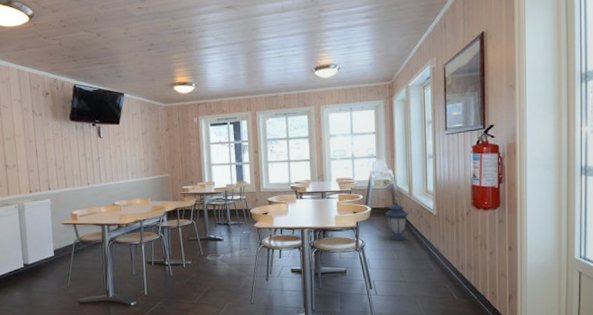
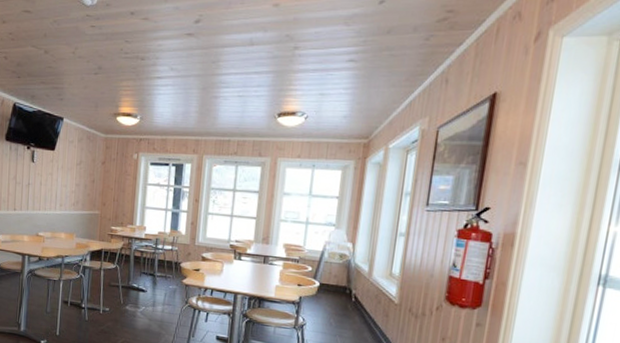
lantern: present [385,198,409,241] -> none [335,276,364,327]

